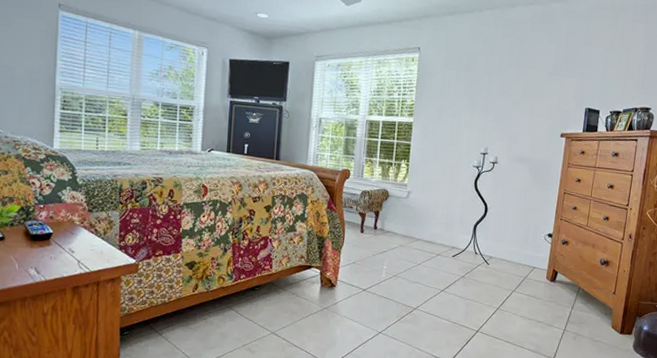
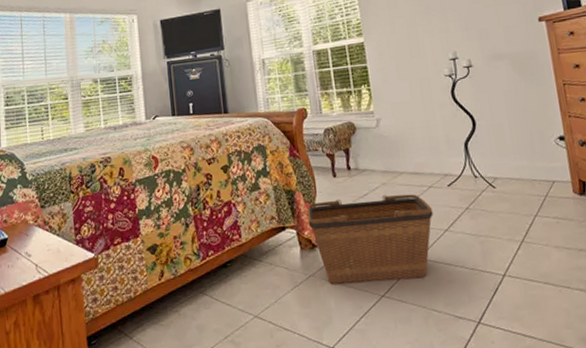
bicycle basket: none [331,250,436,324] -> present [307,194,433,284]

